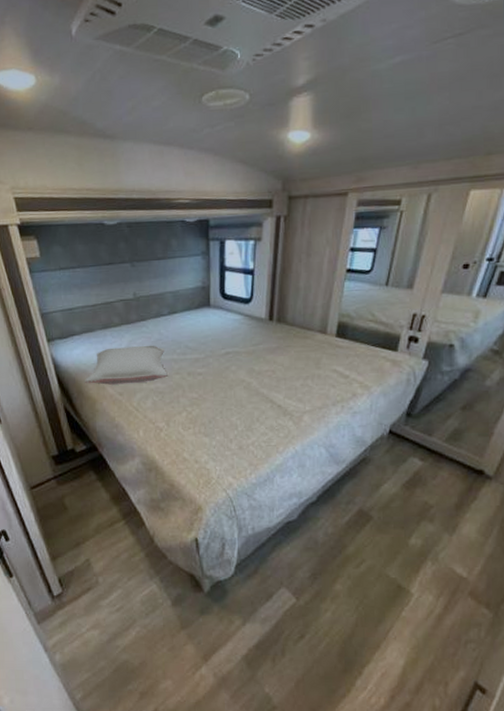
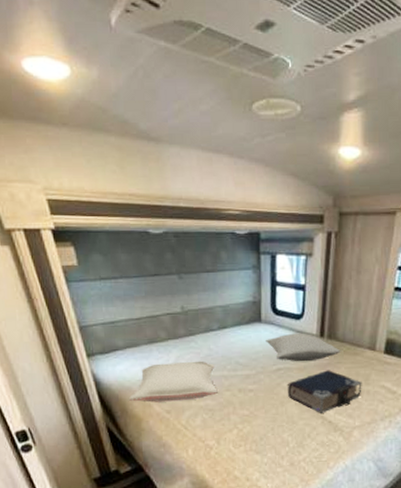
pillow: none [214,317,291,346] -> present [266,333,341,362]
book: none [236,354,313,397] -> present [288,370,362,413]

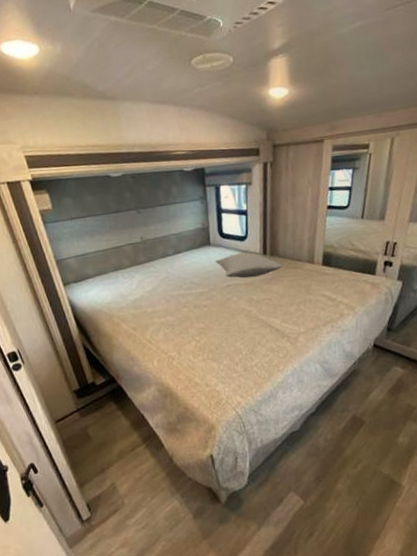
pillow: present [128,360,218,403] -> none [99,282,176,322]
book: present [288,370,362,413] -> none [237,283,304,323]

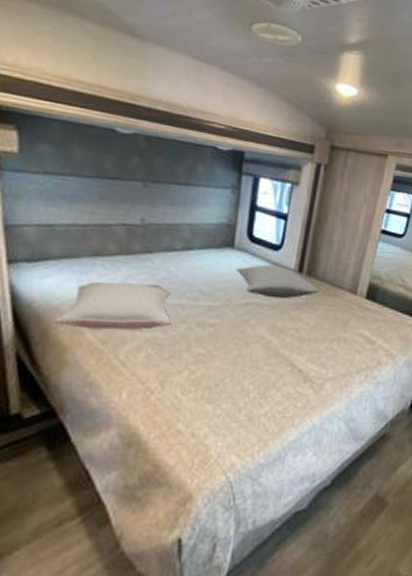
pillow: none [99,282,176,322] -> present [53,281,172,330]

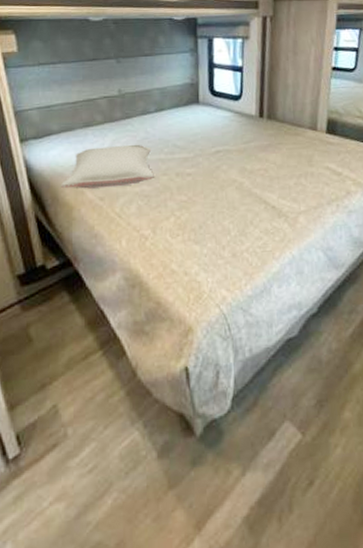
pillow: present [236,265,320,299] -> none [204,114,282,144]

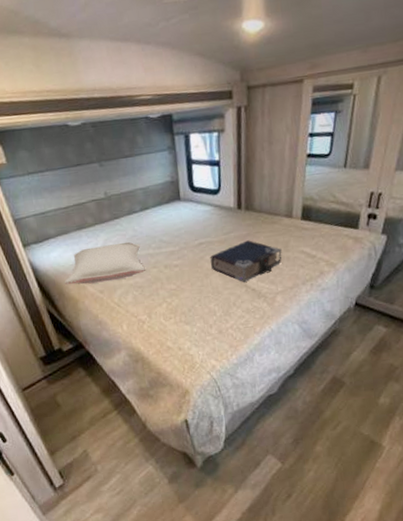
book: none [227,151,306,198] -> present [210,240,282,282]

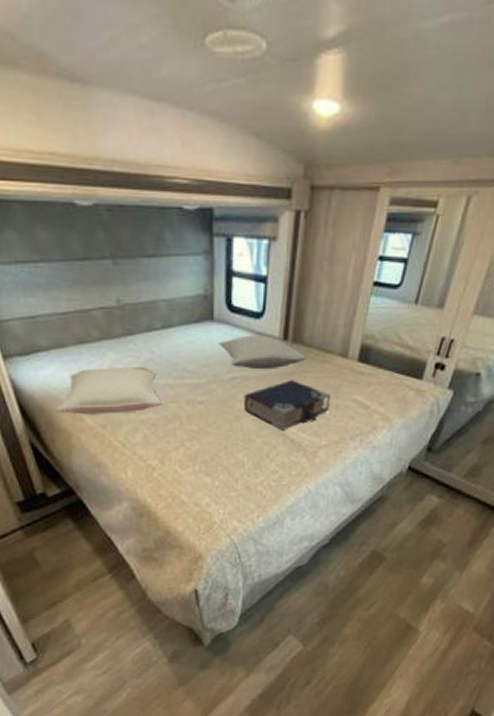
pillow: none [186,207,259,235] -> present [219,335,308,370]

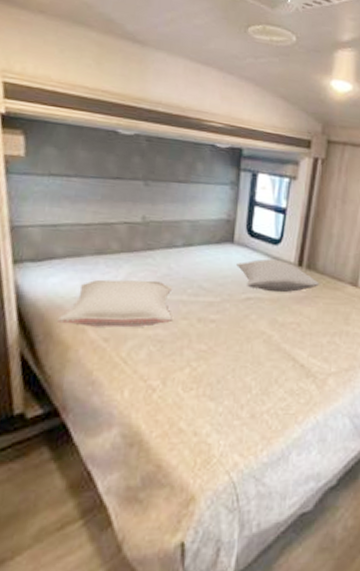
book: present [244,380,331,430] -> none [256,304,341,354]

